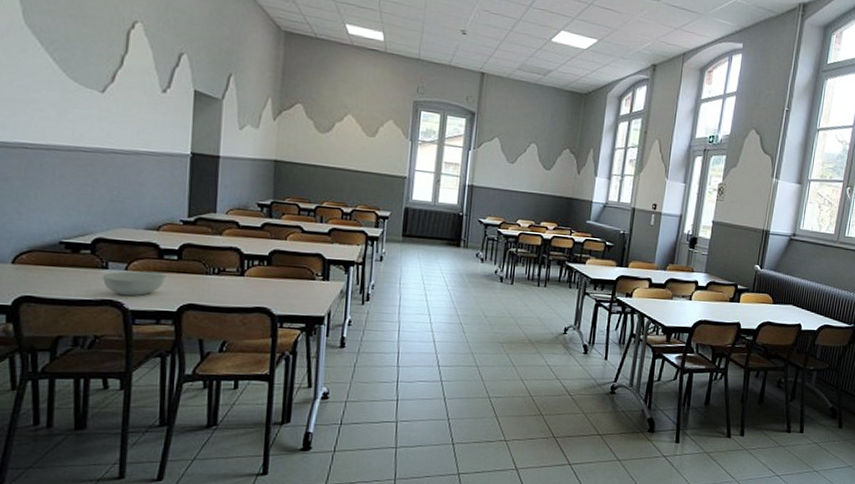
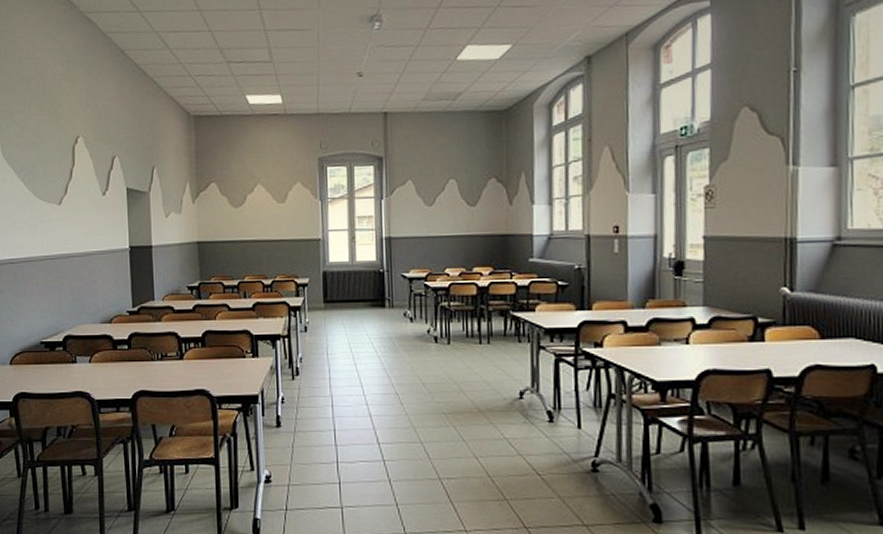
bowl: present [101,270,166,297] -> none [72,362,121,387]

